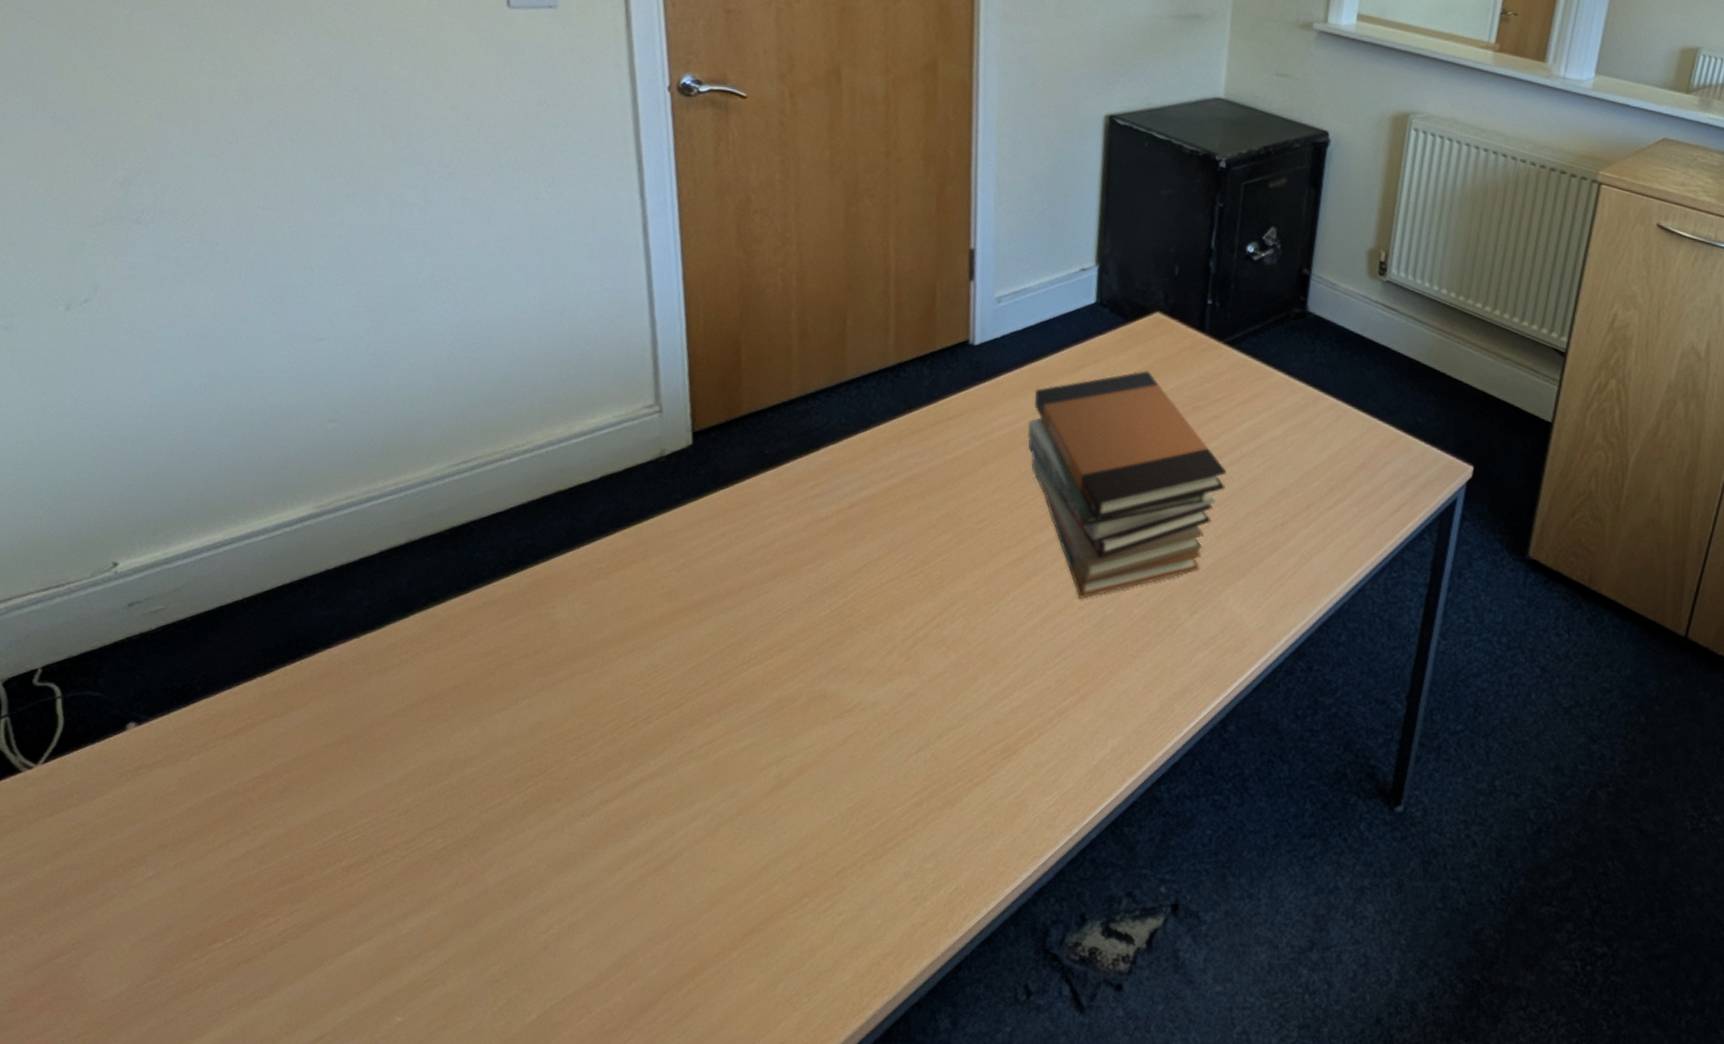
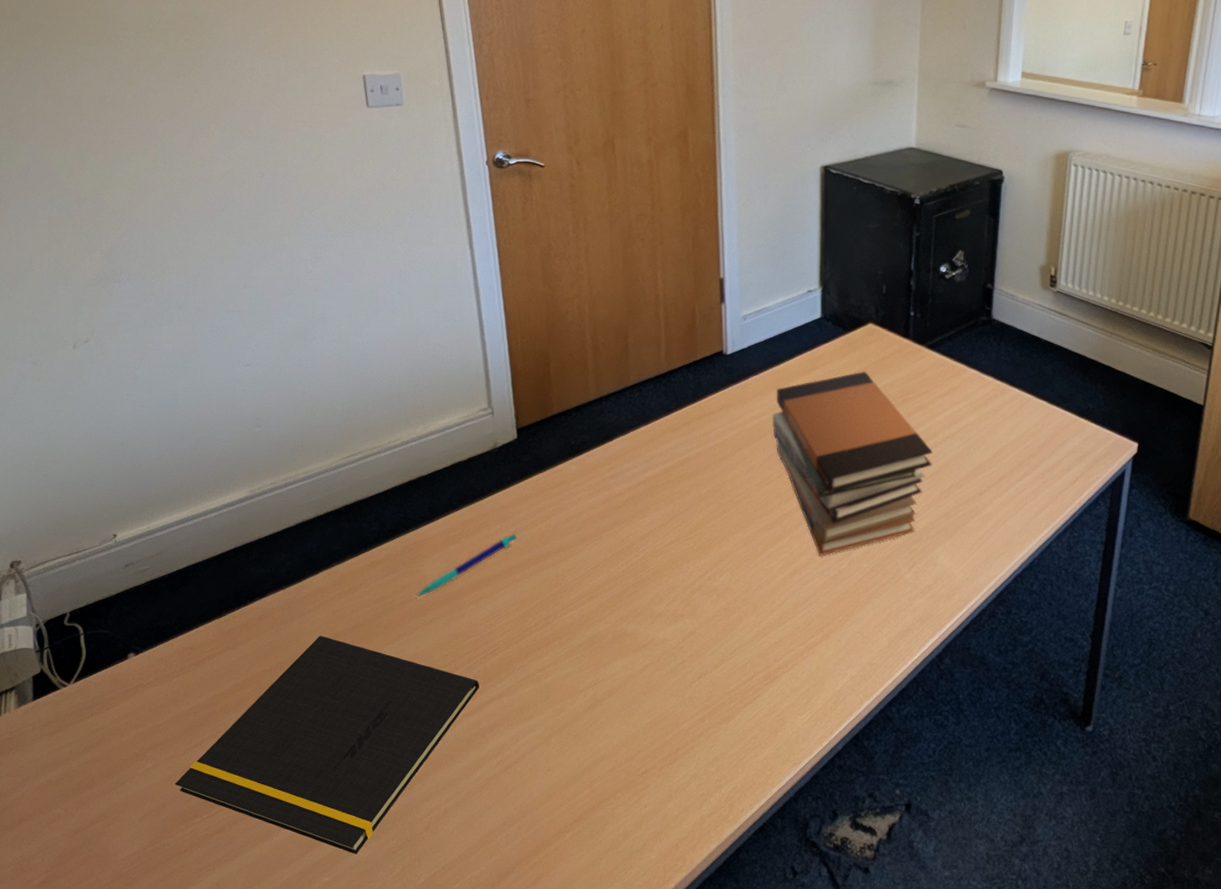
notepad: none [187,698,626,986] -> present [175,635,480,855]
pen: none [541,567,687,650] -> present [414,534,518,598]

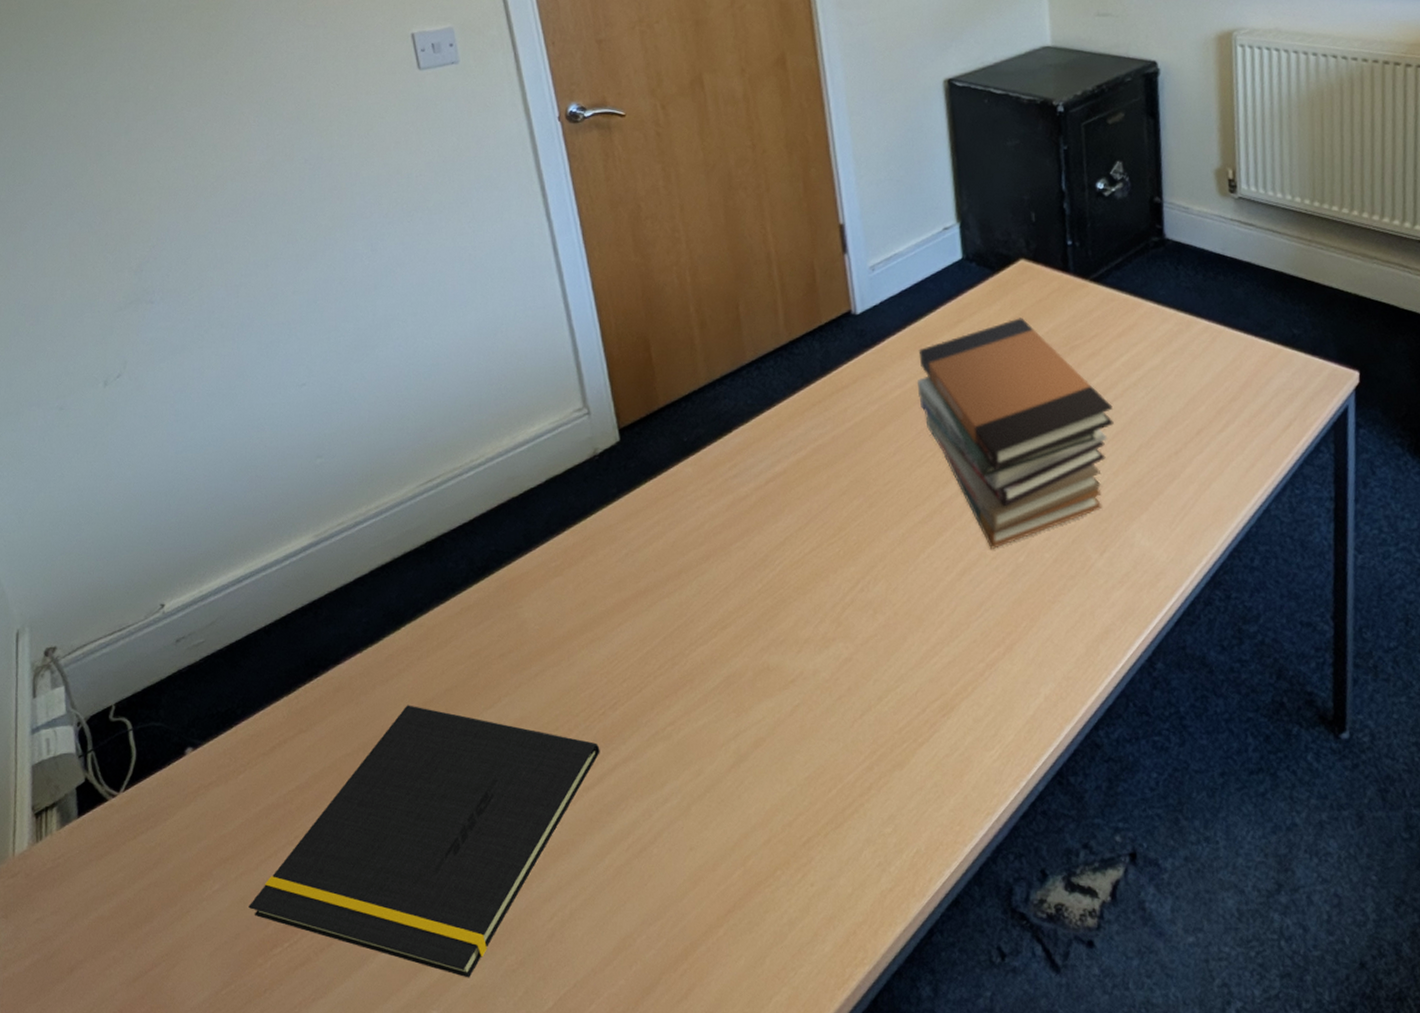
pen: present [414,534,518,598] -> none [514,557,630,648]

